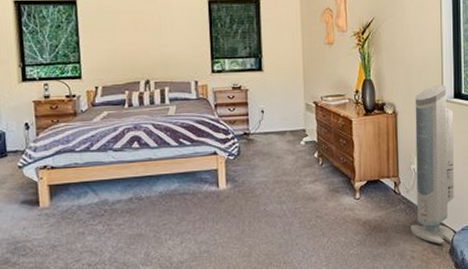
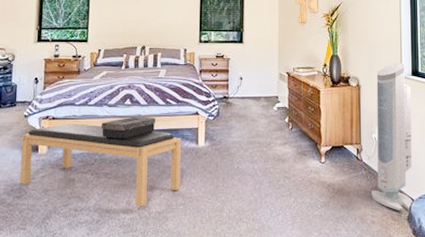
bench: none [18,172,203,257] -> present [20,123,182,207]
decorative box: none [107,160,170,186] -> present [101,116,156,138]

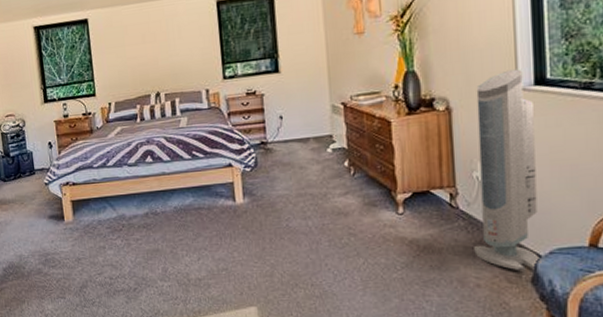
bench: present [20,123,182,207] -> none [45,187,221,274]
decorative box: present [101,116,156,138] -> none [123,174,183,201]

